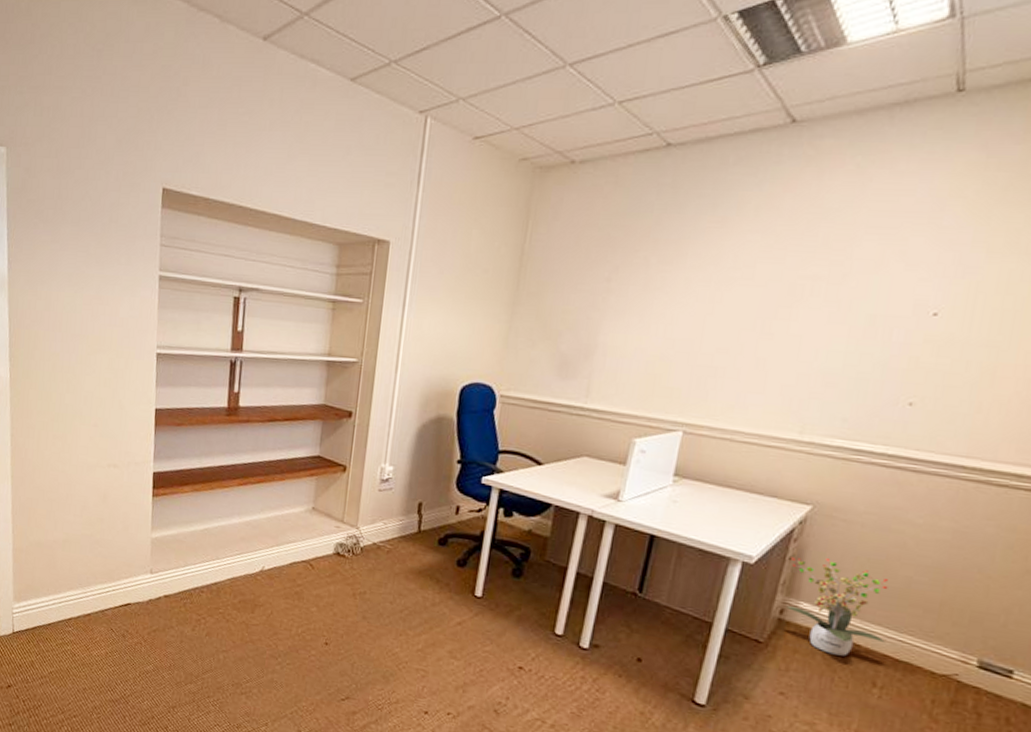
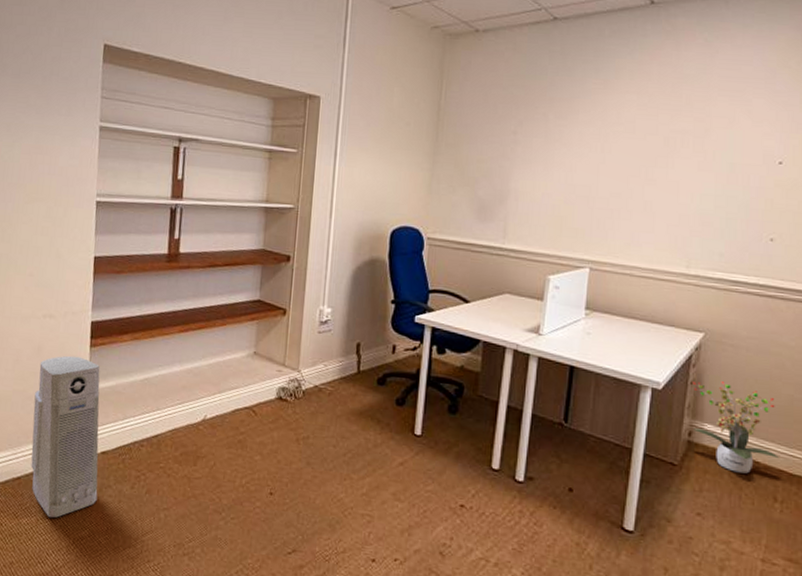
air purifier: none [99,504,163,653] -> present [31,355,101,518]

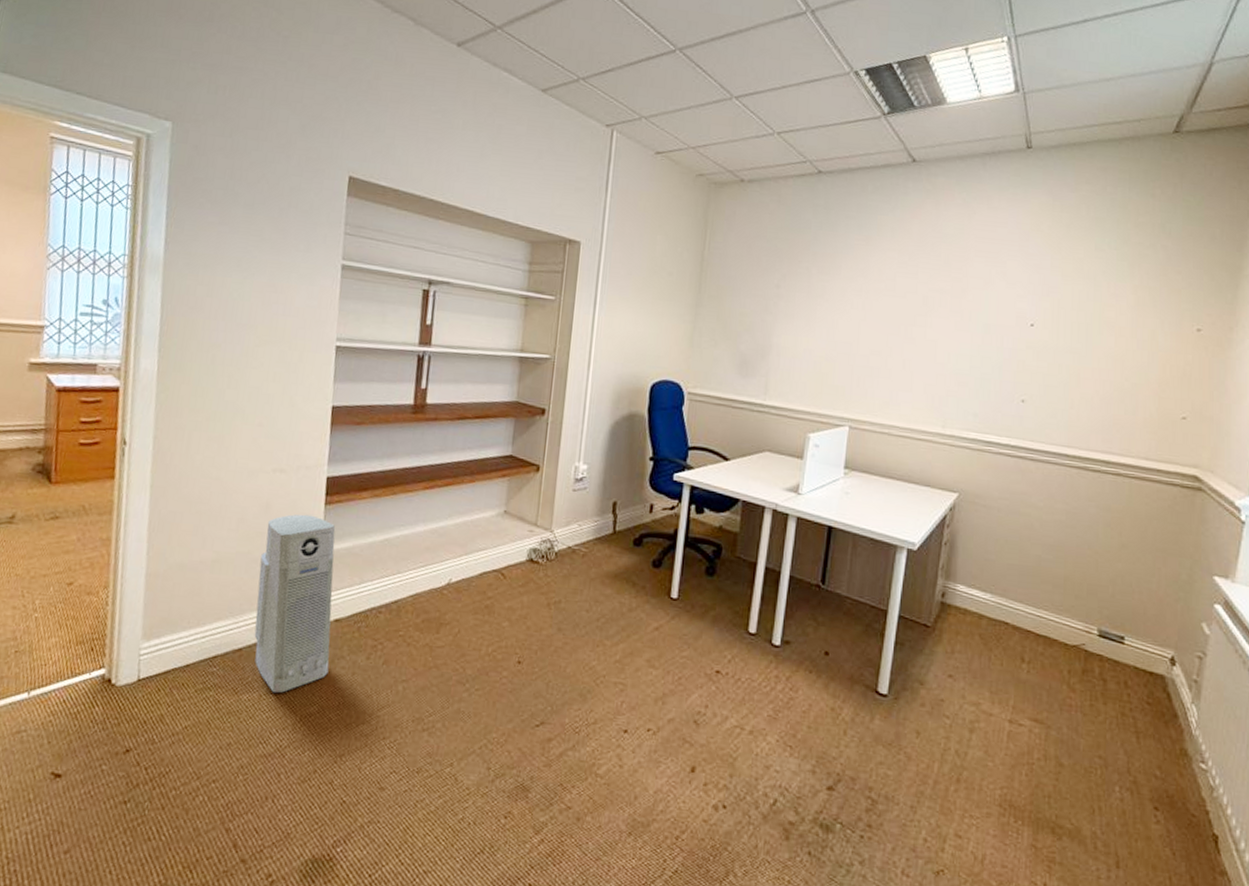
potted plant: present [692,381,779,474] -> none [946,542,1027,635]

